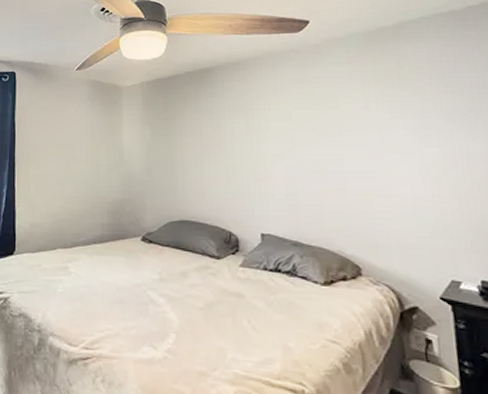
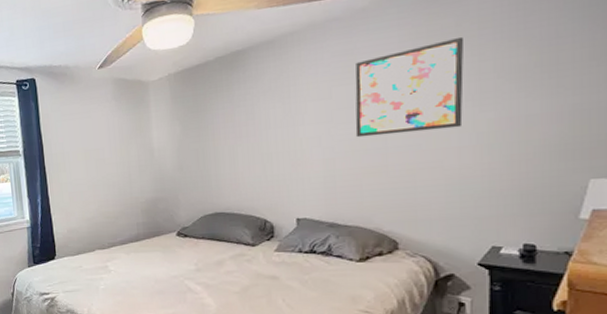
wall art: none [312,78,412,159] -> present [355,36,464,138]

